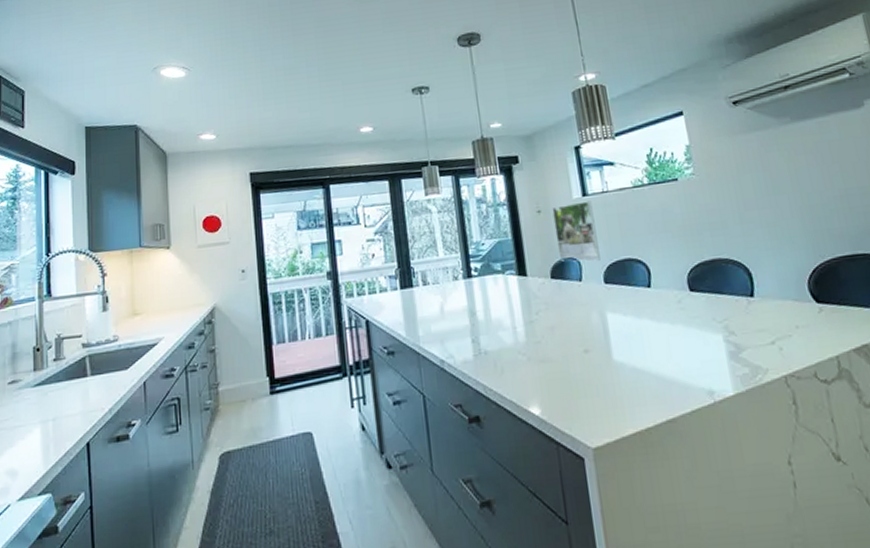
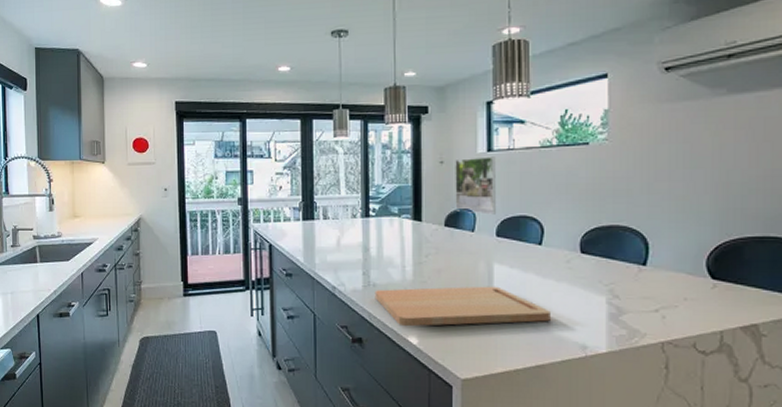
cutting board: none [487,337,673,396] -> present [374,286,550,327]

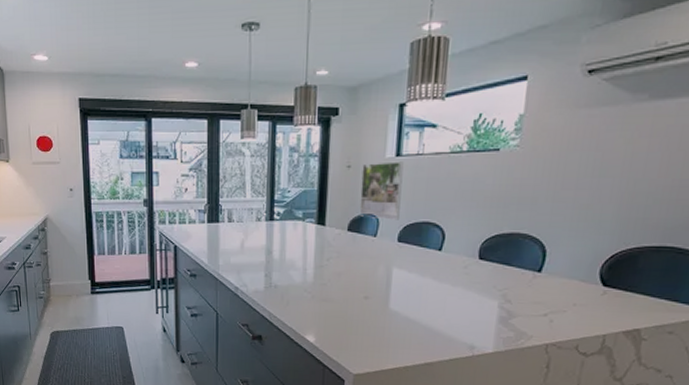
cutting board: present [374,286,550,327] -> none [275,289,444,326]

